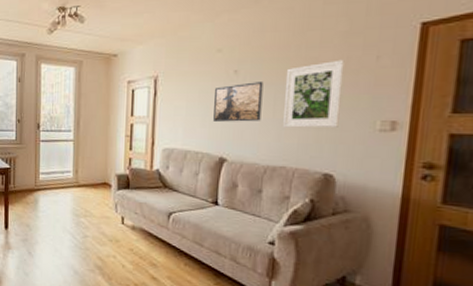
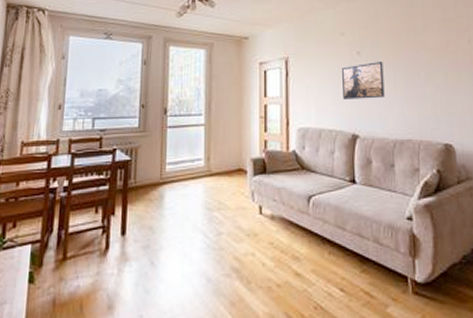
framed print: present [283,59,345,128] -> none [400,42,449,103]

